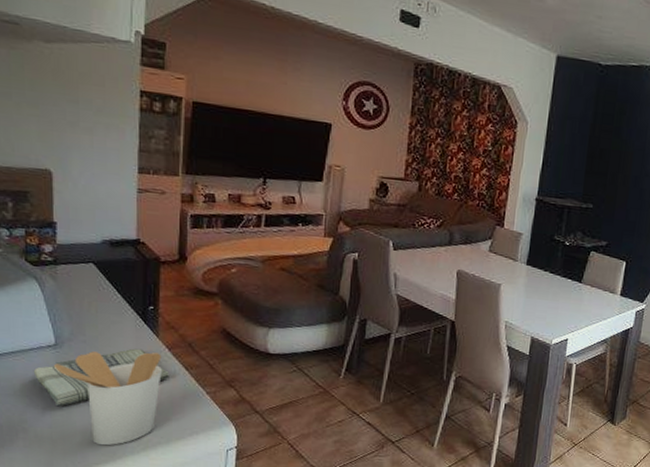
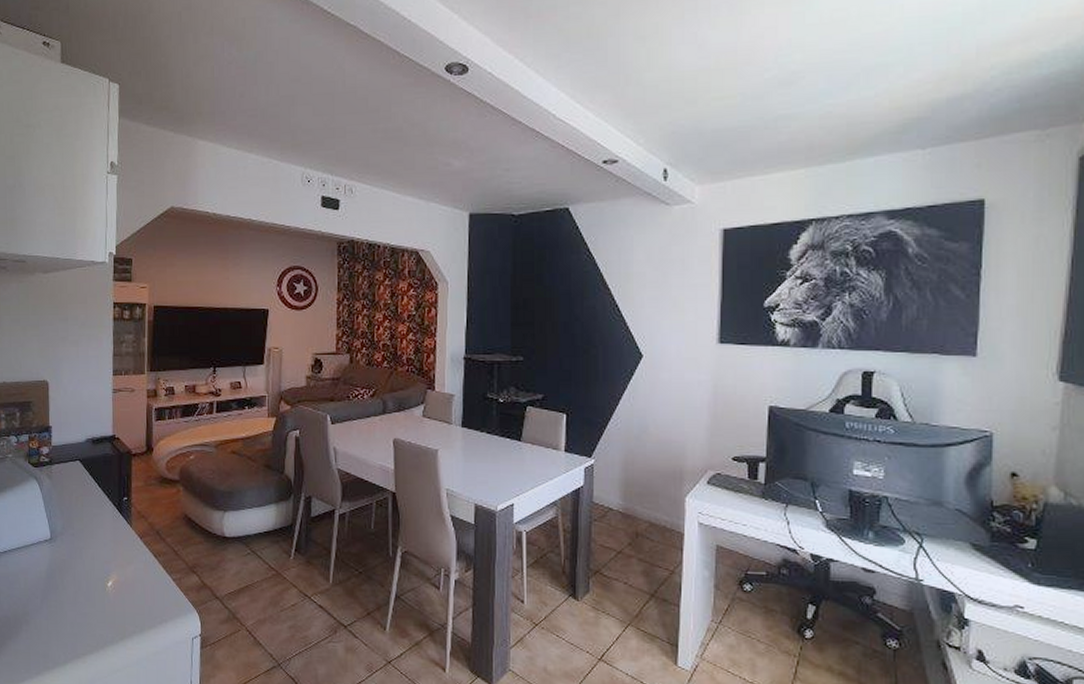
dish towel: present [33,348,169,407] -> none [34,539,141,599]
utensil holder: present [54,351,162,446] -> none [50,542,135,636]

